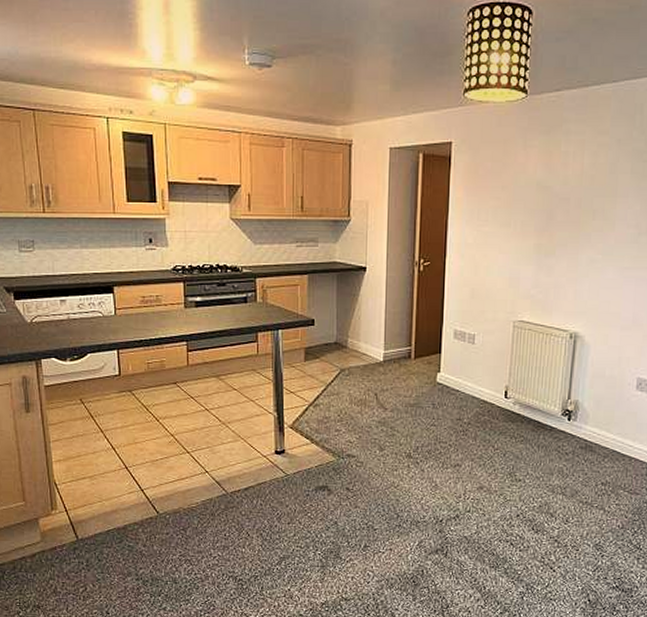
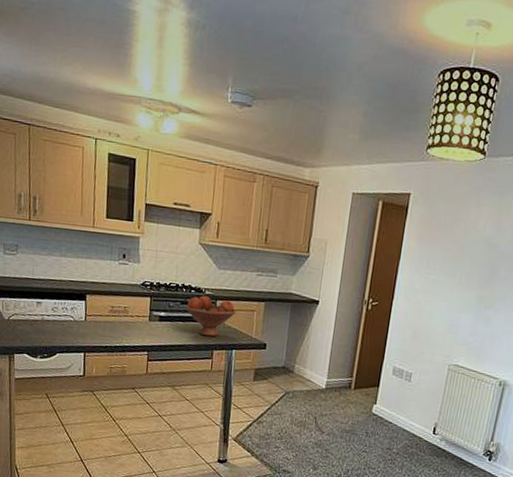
fruit bowl: none [223,274,278,318] -> present [186,295,236,337]

